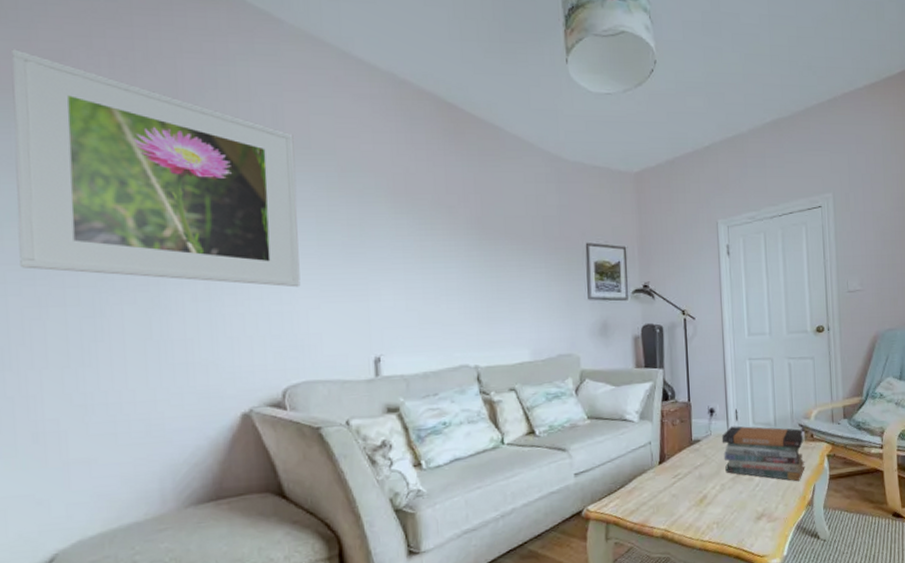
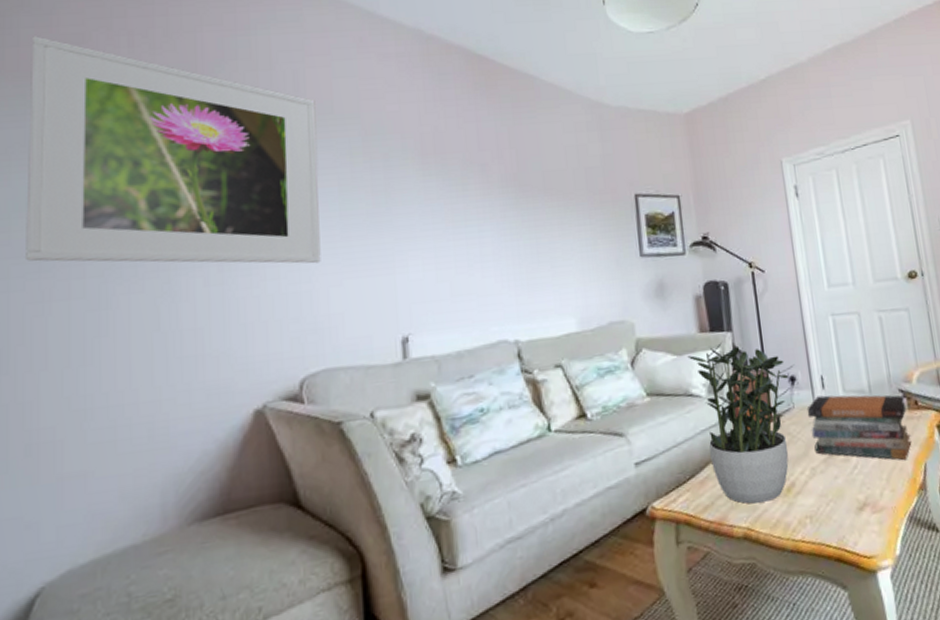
potted plant: none [624,376,715,511] -> present [687,341,795,504]

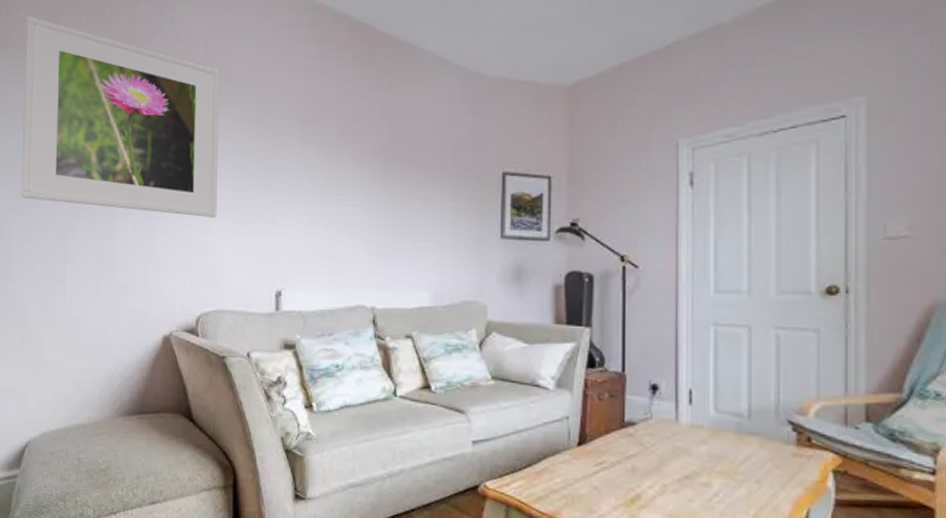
potted plant: present [687,341,795,504] -> none [538,336,660,508]
book stack: present [807,395,912,460] -> none [666,411,795,499]

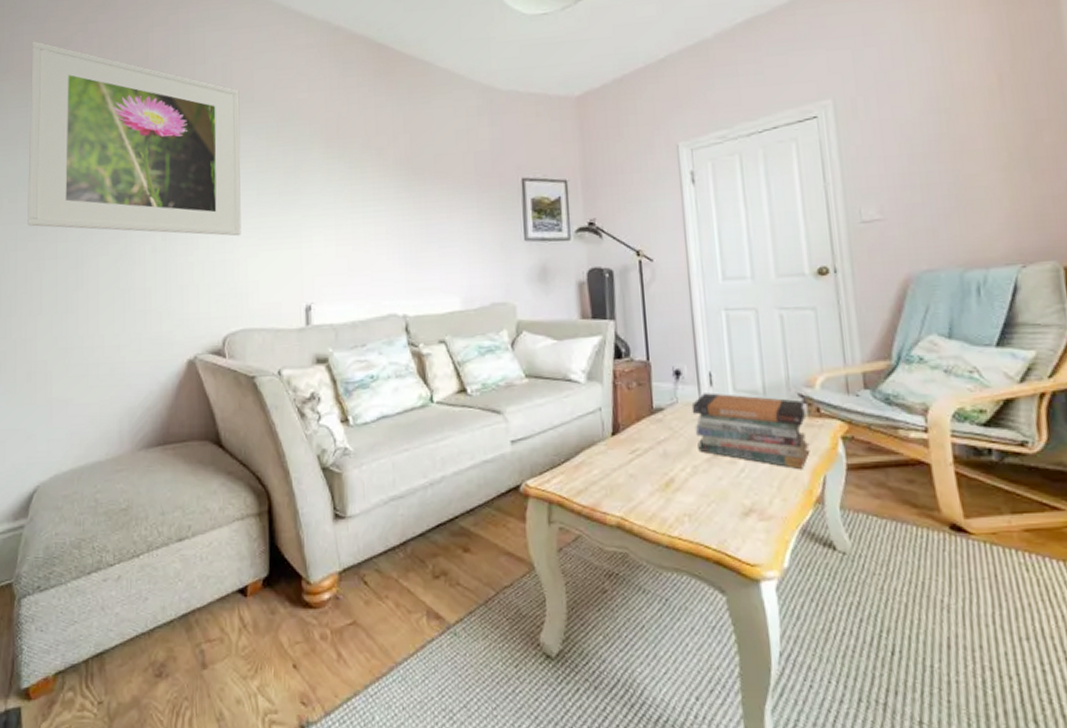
book stack: none [666,411,795,499] -> present [691,393,810,469]

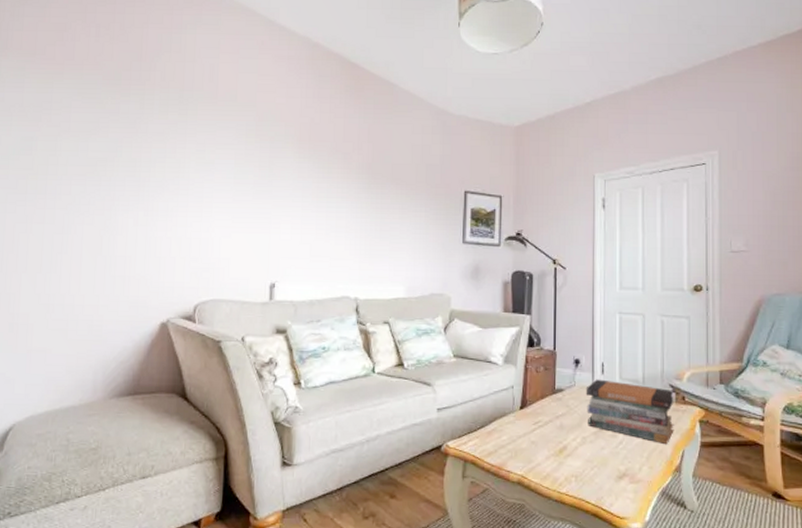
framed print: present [28,41,241,236] -> none [18,23,224,218]

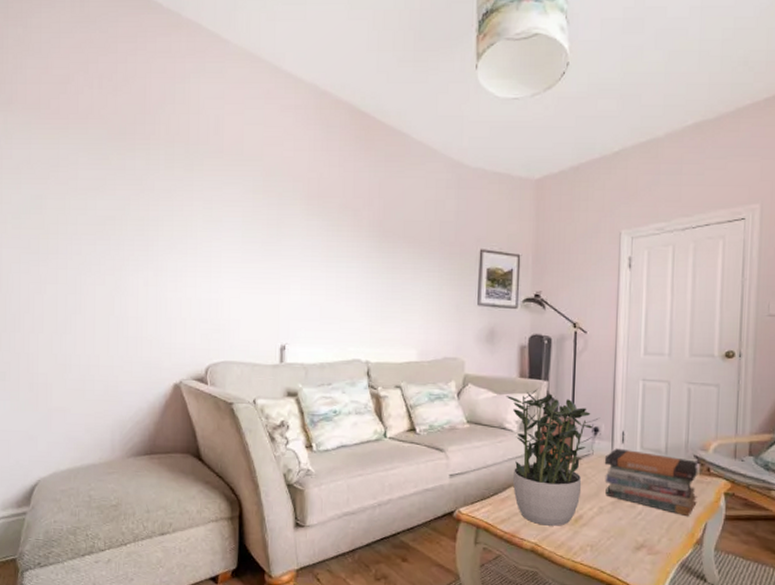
potted plant: none [491,322,581,457] -> present [506,388,600,526]

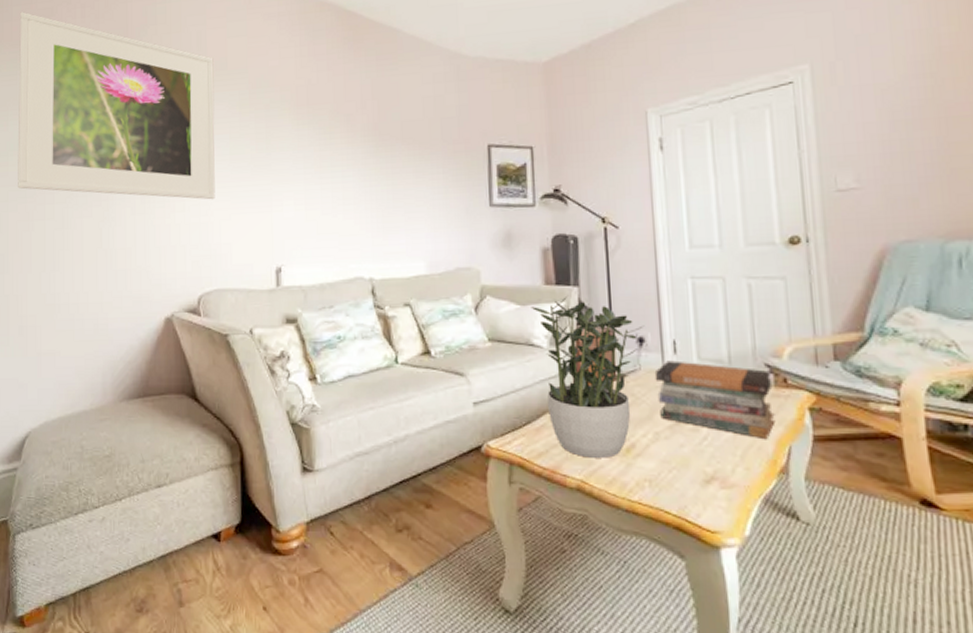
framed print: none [30,75,230,278] -> present [18,12,215,200]

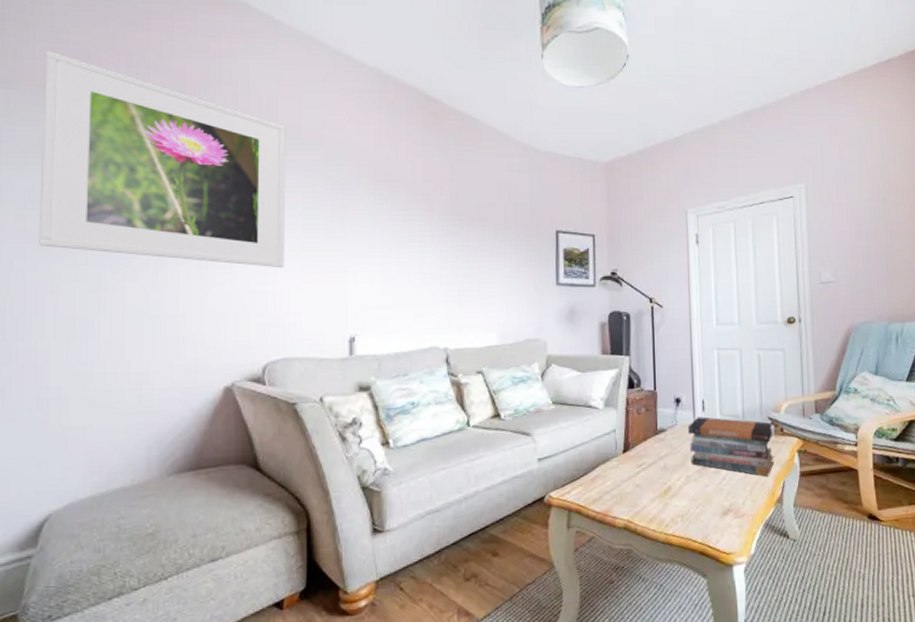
potted plant: present [531,295,645,458] -> none [589,363,681,501]

